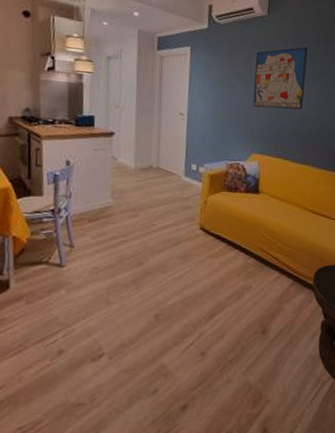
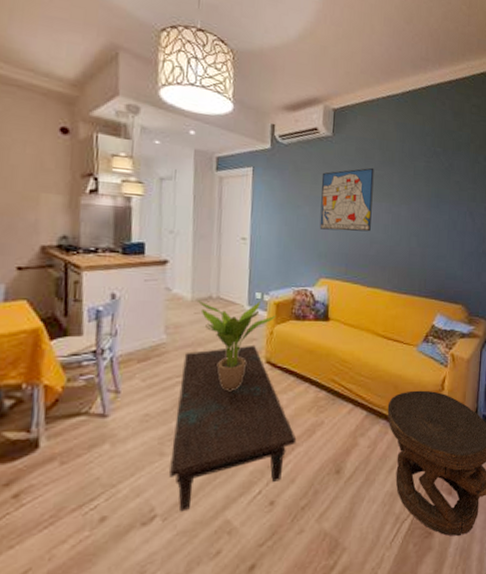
coffee table: none [115,212,226,353] -> present [169,344,297,512]
potted plant: none [140,170,211,251] -> present [198,301,277,390]

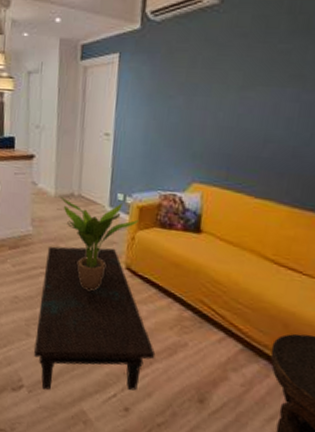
wall art: present [319,167,374,232] -> none [195,40,278,127]

